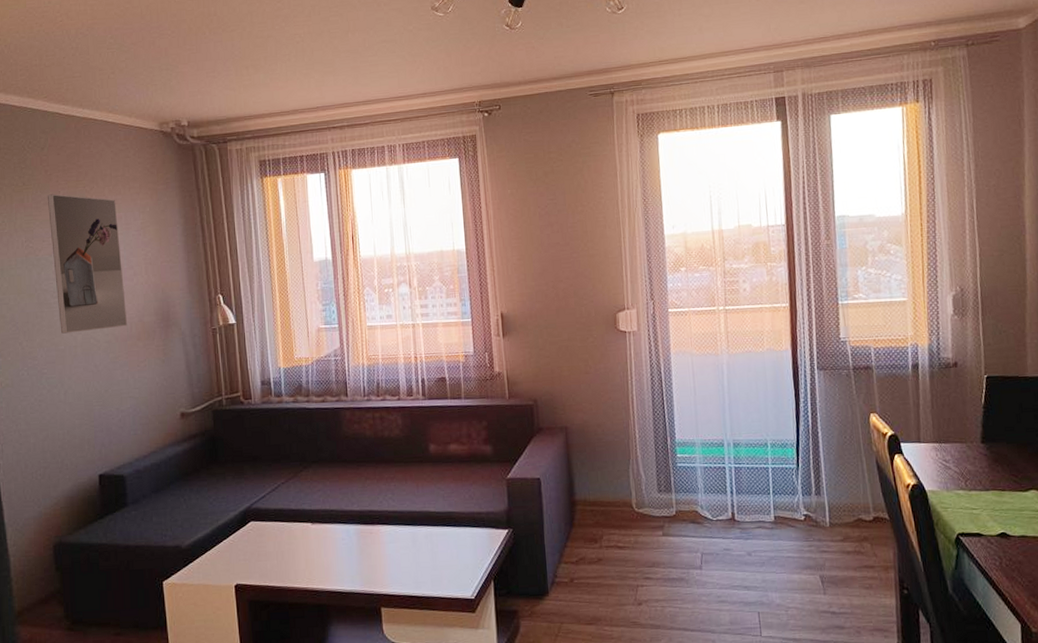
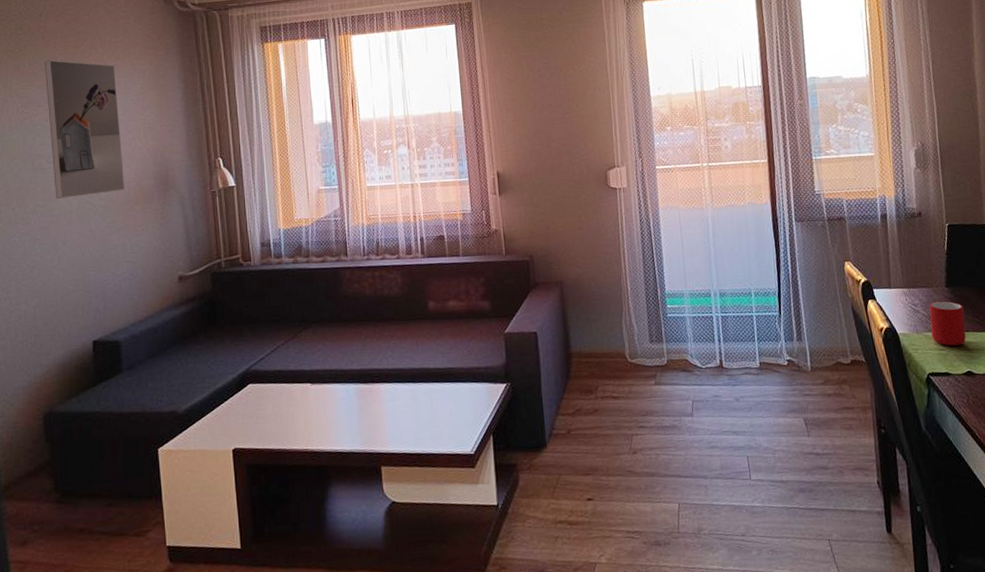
cup: none [961,457,1002,505] -> present [929,301,966,346]

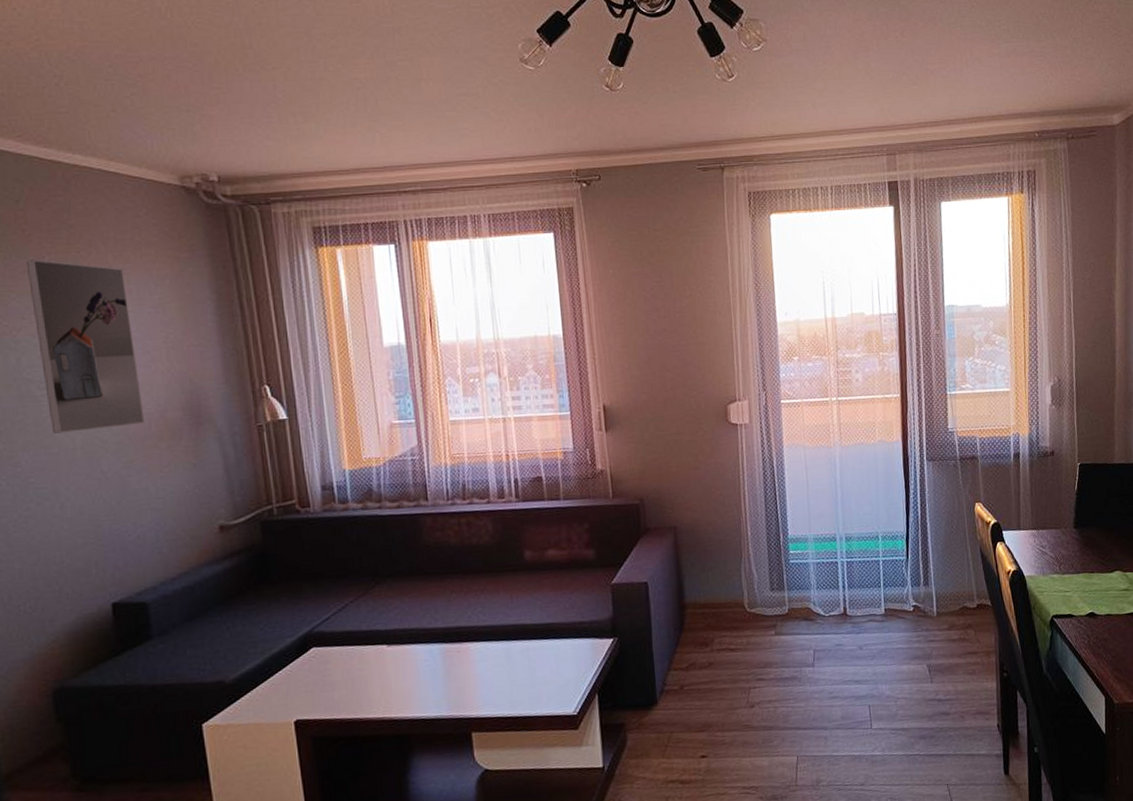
cup: present [929,301,966,346] -> none [1056,542,1091,588]

